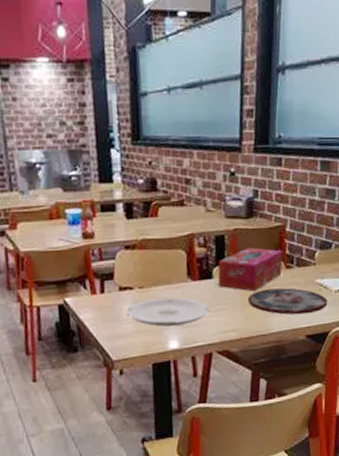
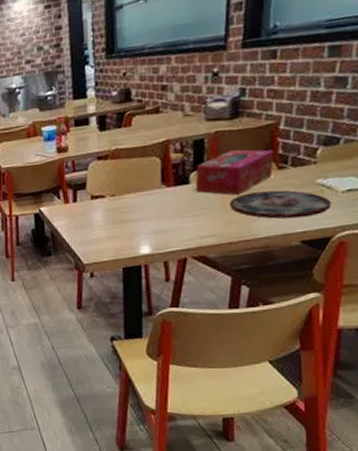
plate: present [126,297,209,327] -> none [98,204,185,233]

